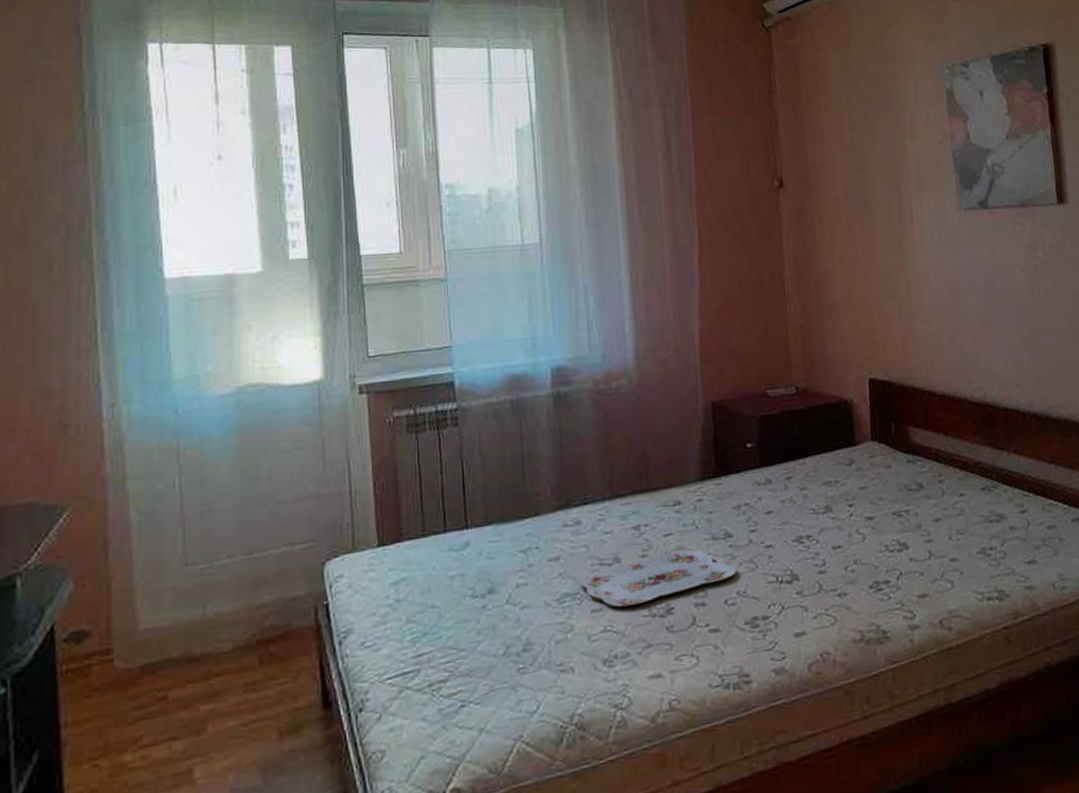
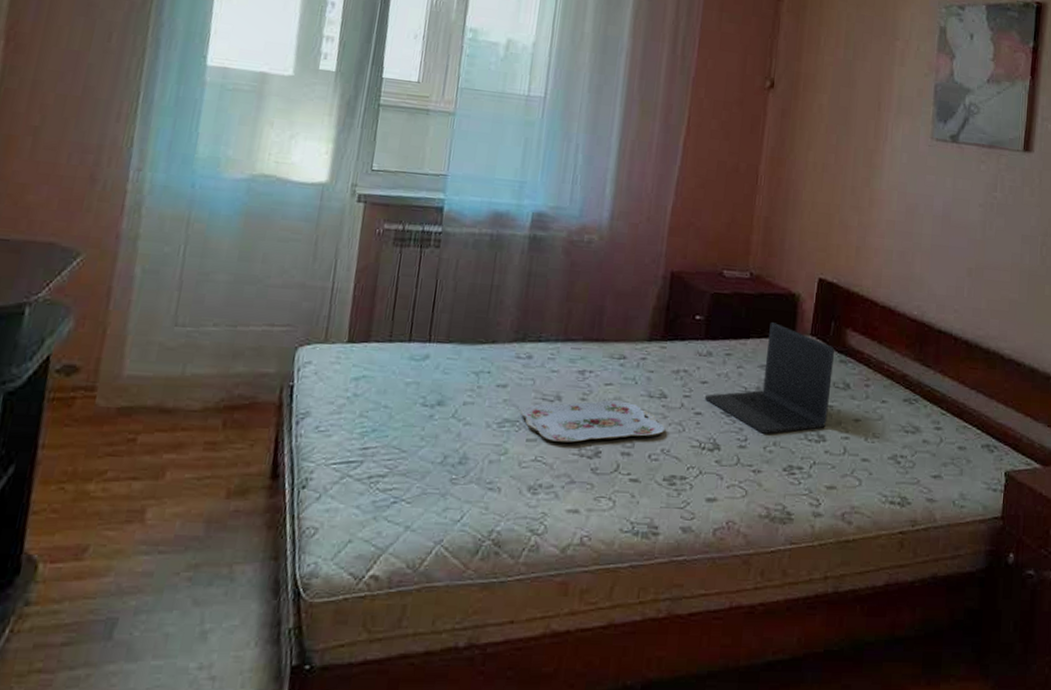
laptop: none [772,435,906,554] -> present [704,322,834,434]

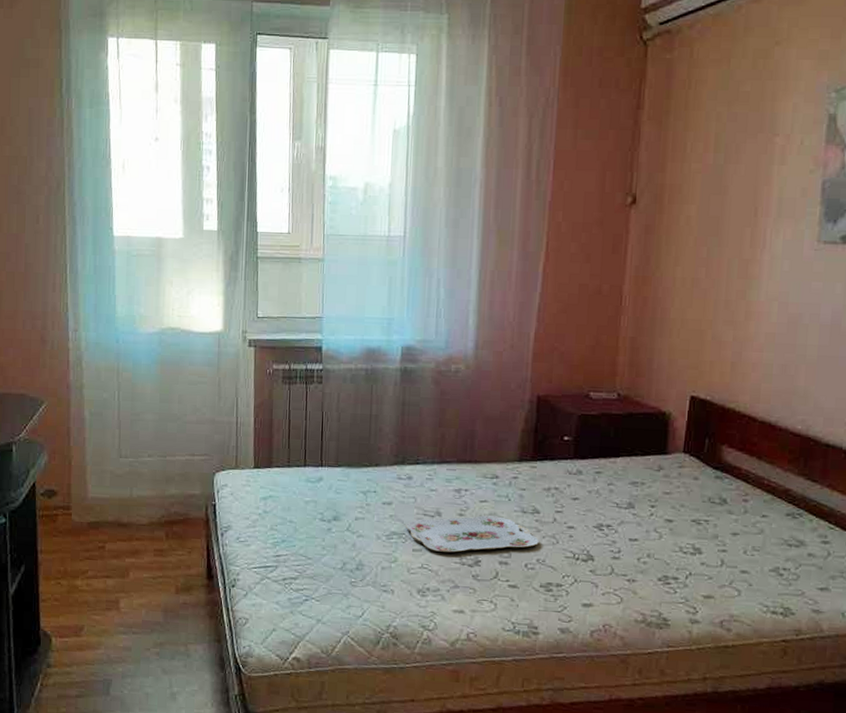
laptop: present [704,322,834,434] -> none [576,441,709,547]

